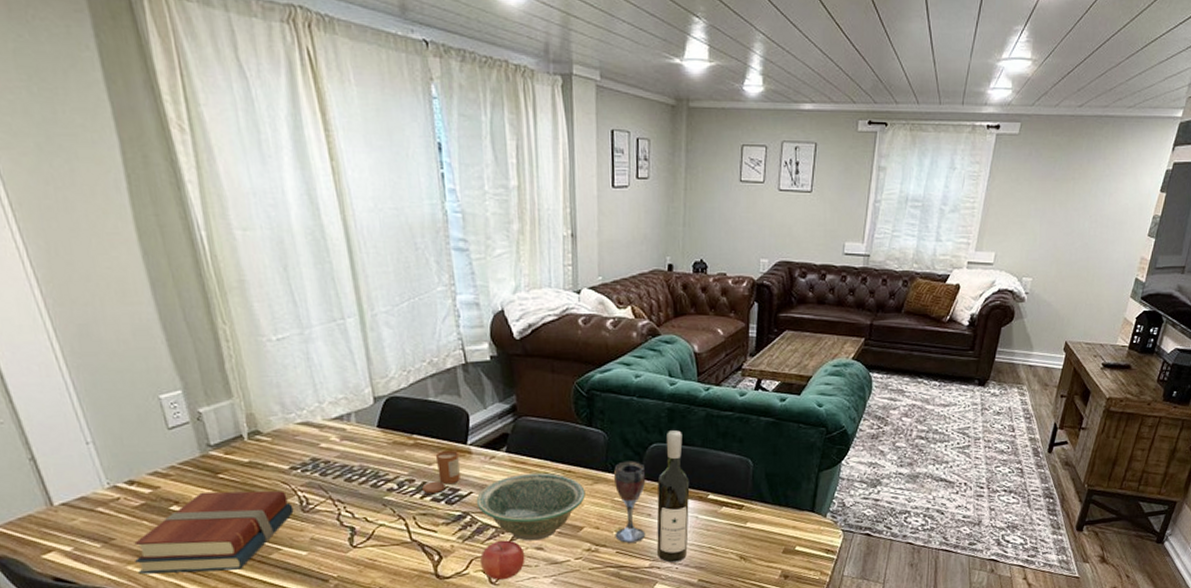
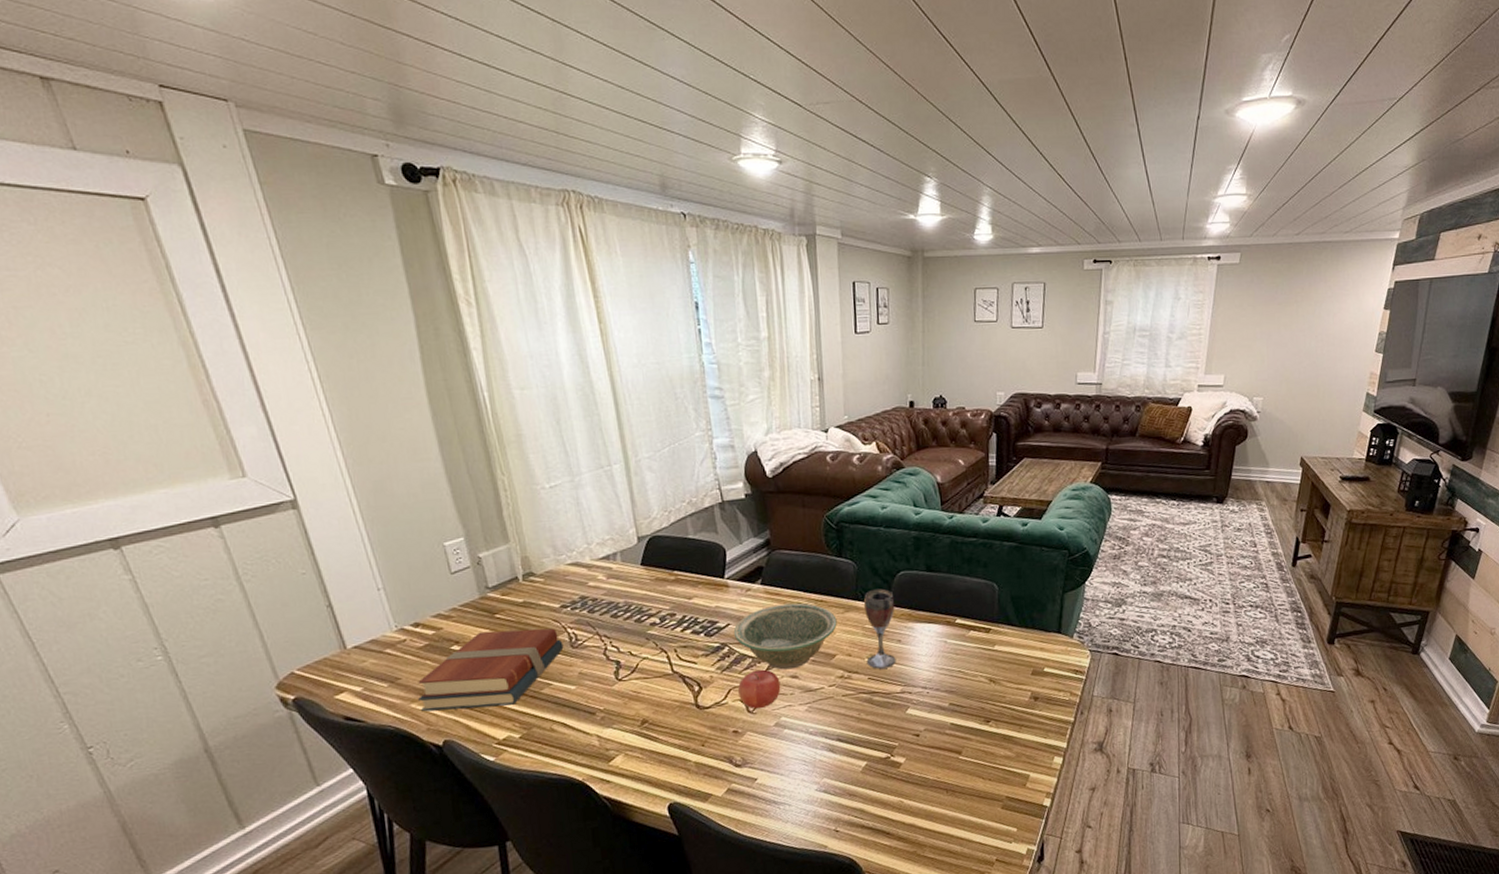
candle: present [422,449,460,495] -> none [683,584,718,628]
bottle: present [656,430,690,563] -> none [906,558,938,687]

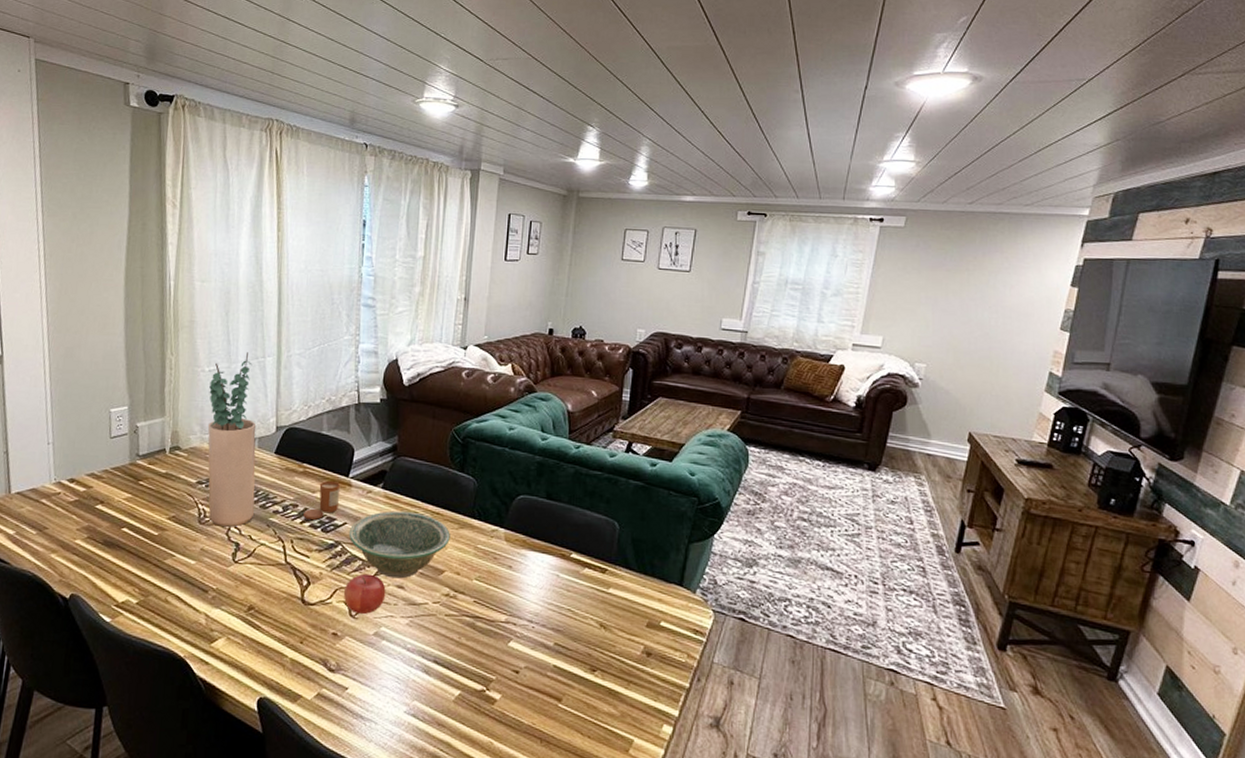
books: present [418,628,564,712] -> none [58,495,193,570]
vase: none [553,462,631,648] -> present [207,352,256,527]
candle: none [683,584,718,628] -> present [303,480,340,521]
cup: present [863,588,896,669] -> none [474,509,511,594]

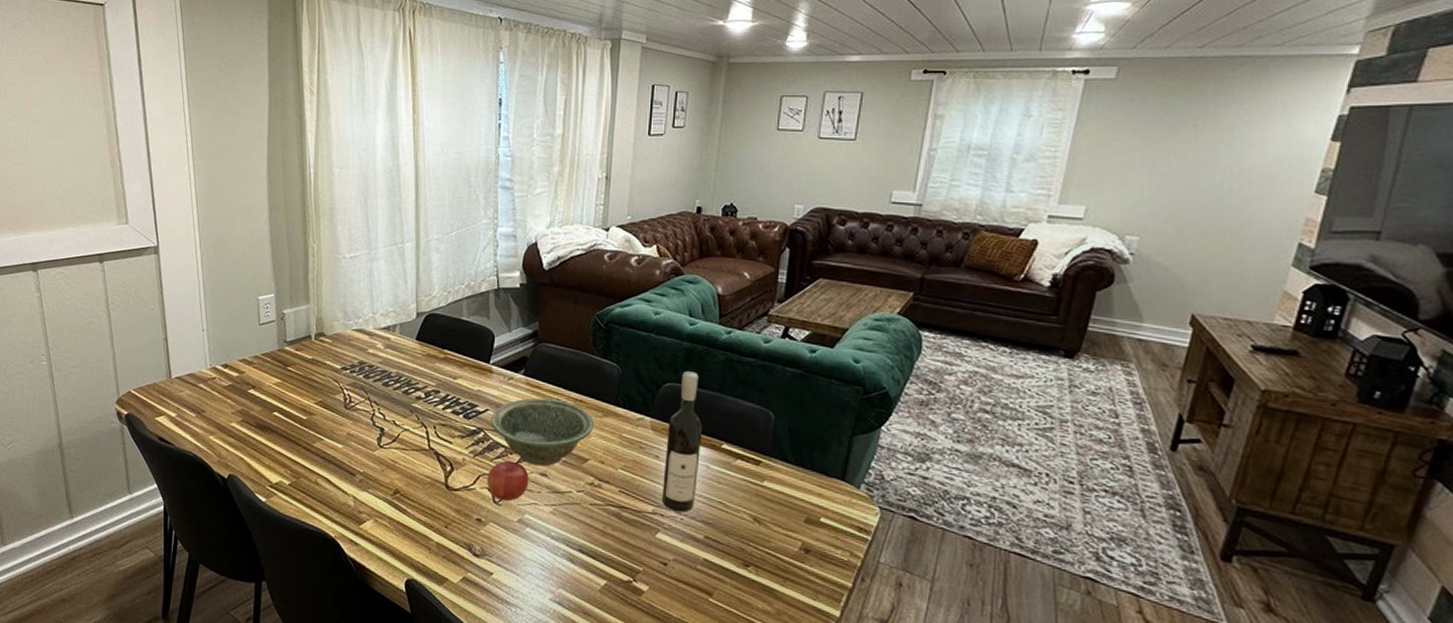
vase: present [207,352,256,527] -> none [350,238,398,412]
candle: present [303,480,340,521] -> none [445,366,481,407]
bottle: none [514,484,553,621] -> present [661,371,703,513]

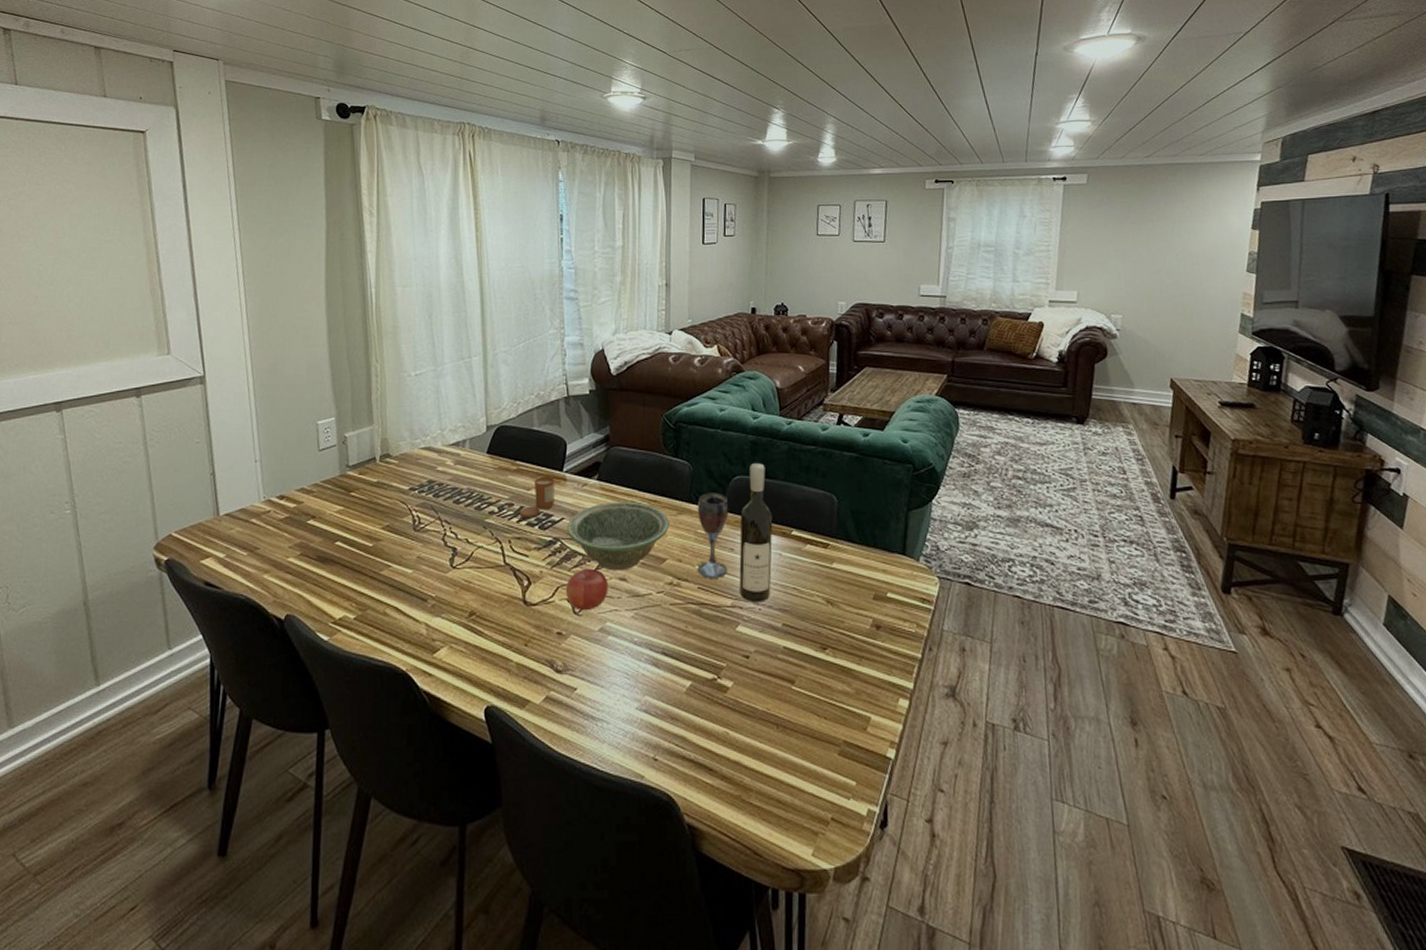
candle: none [445,366,481,407] -> present [520,476,554,519]
cup: none [619,397,657,484] -> present [697,492,729,578]

